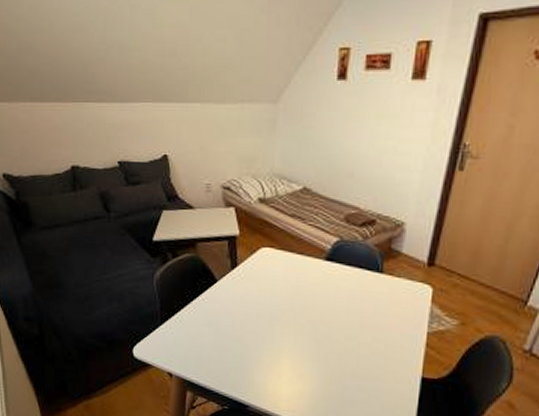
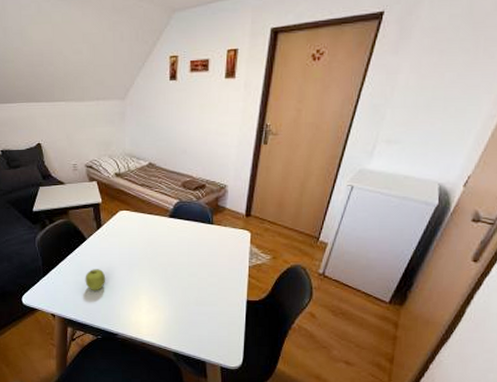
fruit: none [212,319,239,349] -> present [85,269,106,291]

